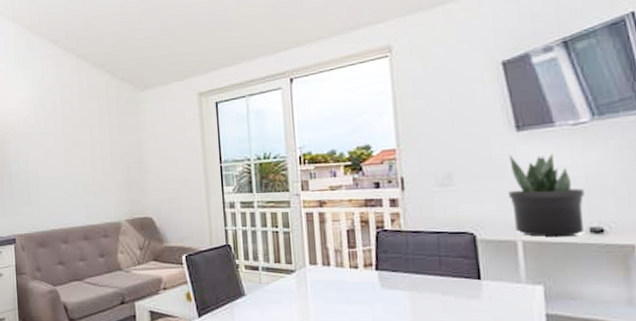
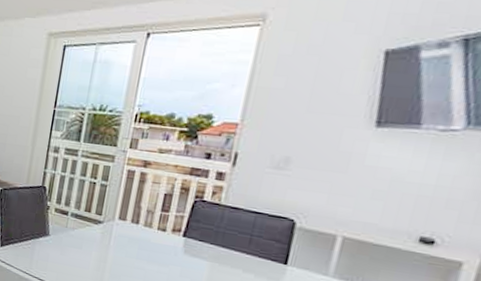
planter: present [508,153,585,237] -> none [339,150,429,242]

